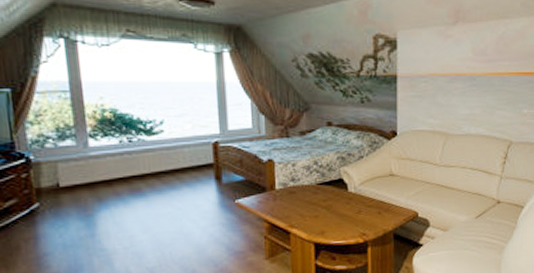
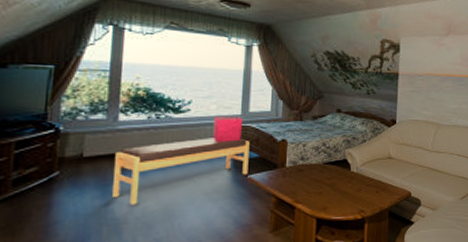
bench: none [92,159,235,235] -> present [113,138,250,206]
storage bin: none [190,135,223,165] -> present [212,116,242,142]

